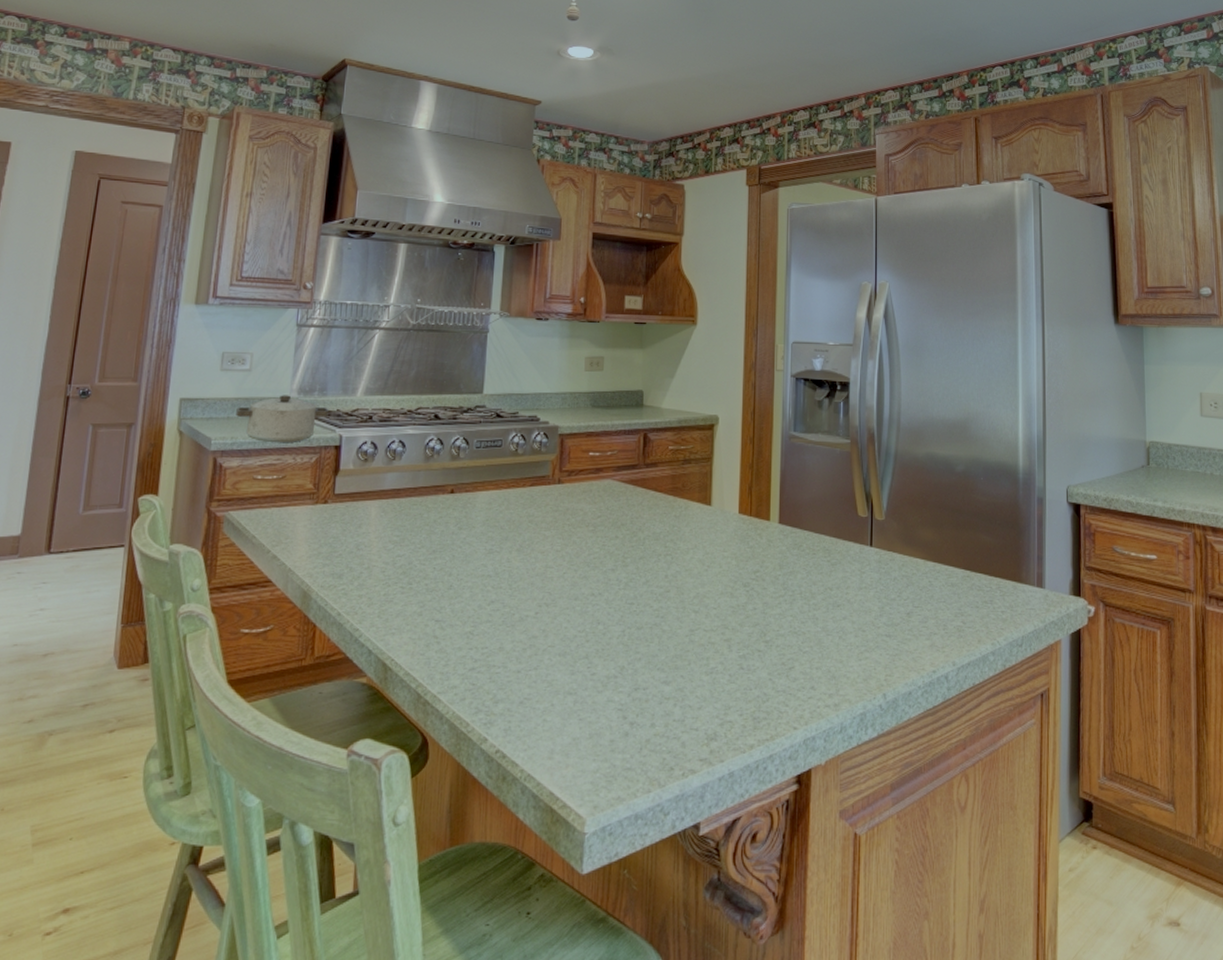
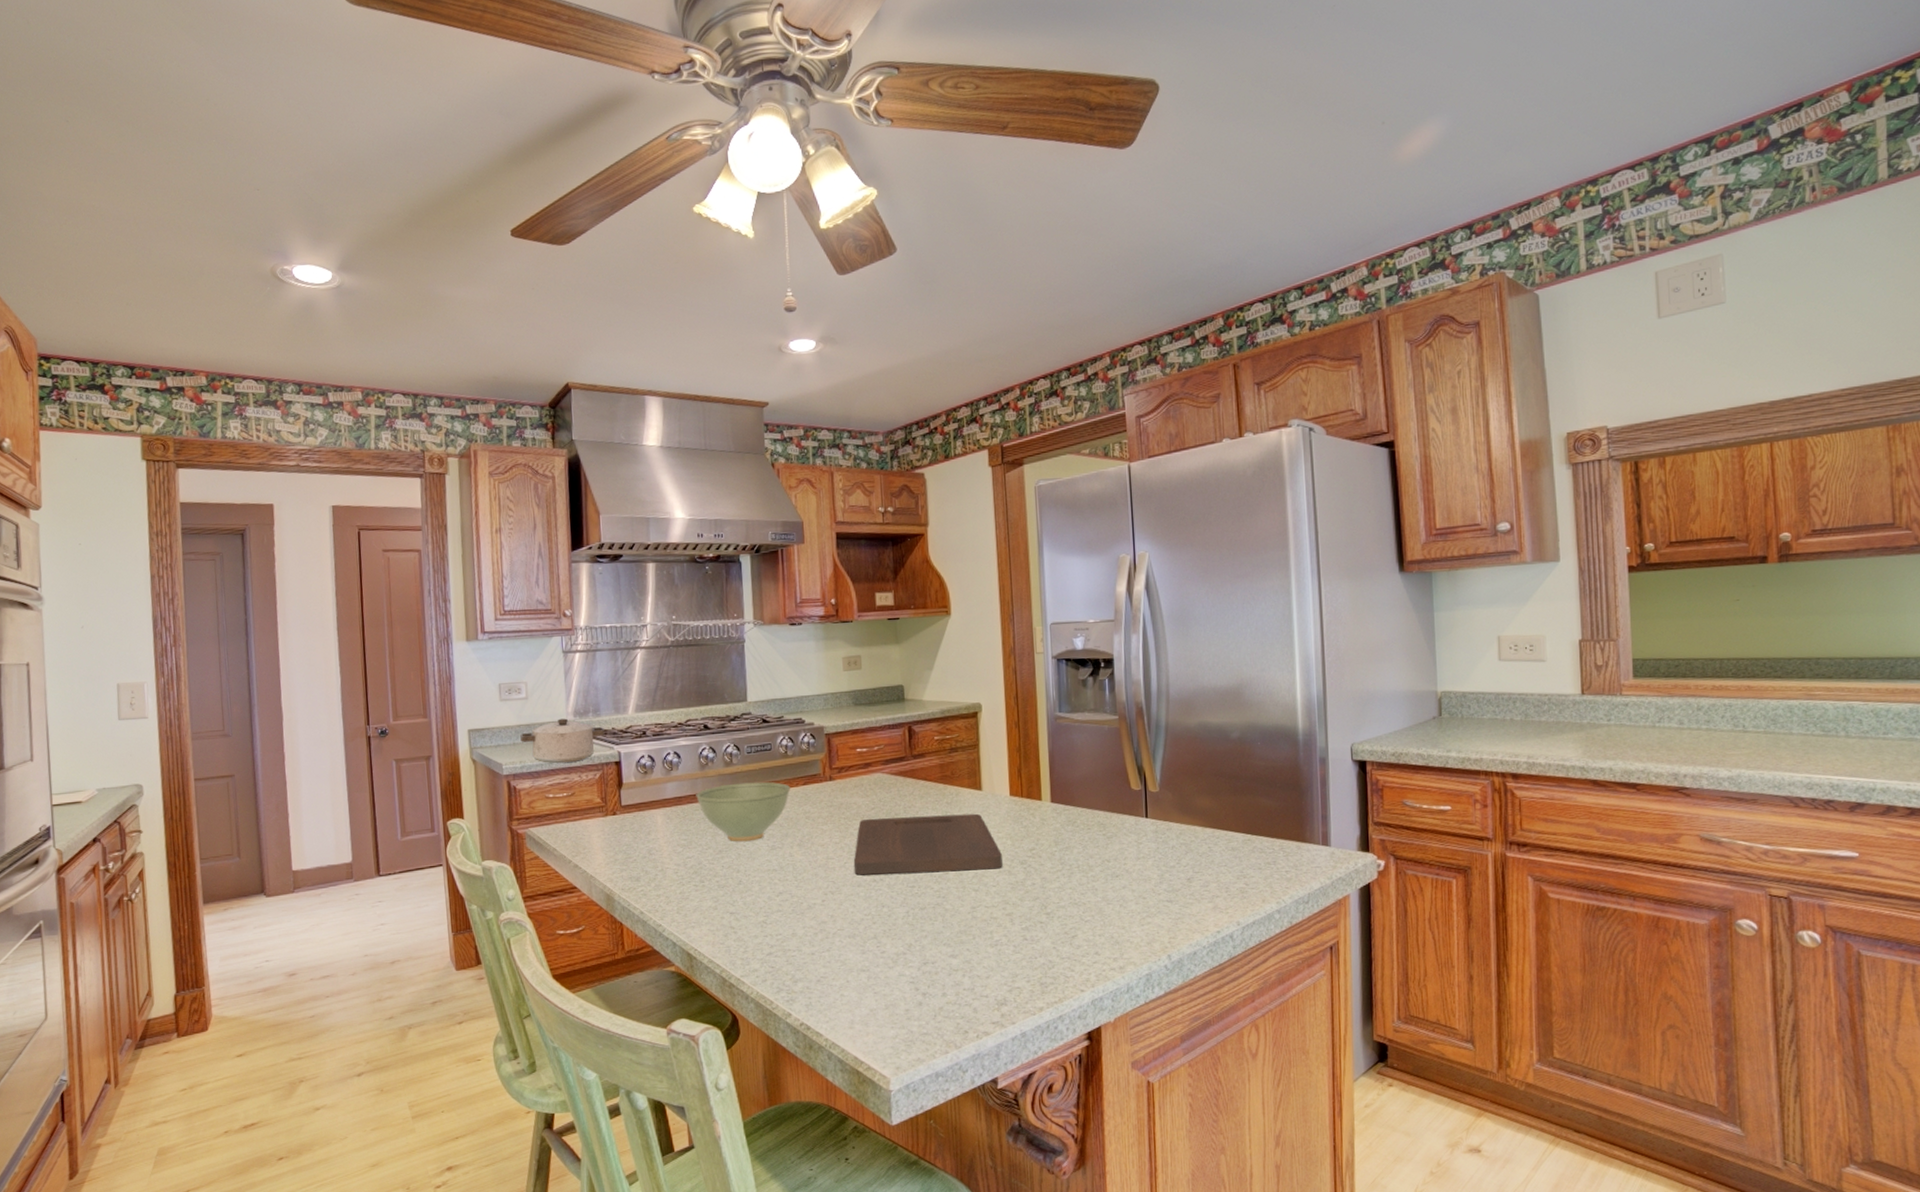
bowl: none [416,479,517,543] -> present [696,782,791,842]
cutting board: none [572,527,726,590] -> present [853,813,1003,876]

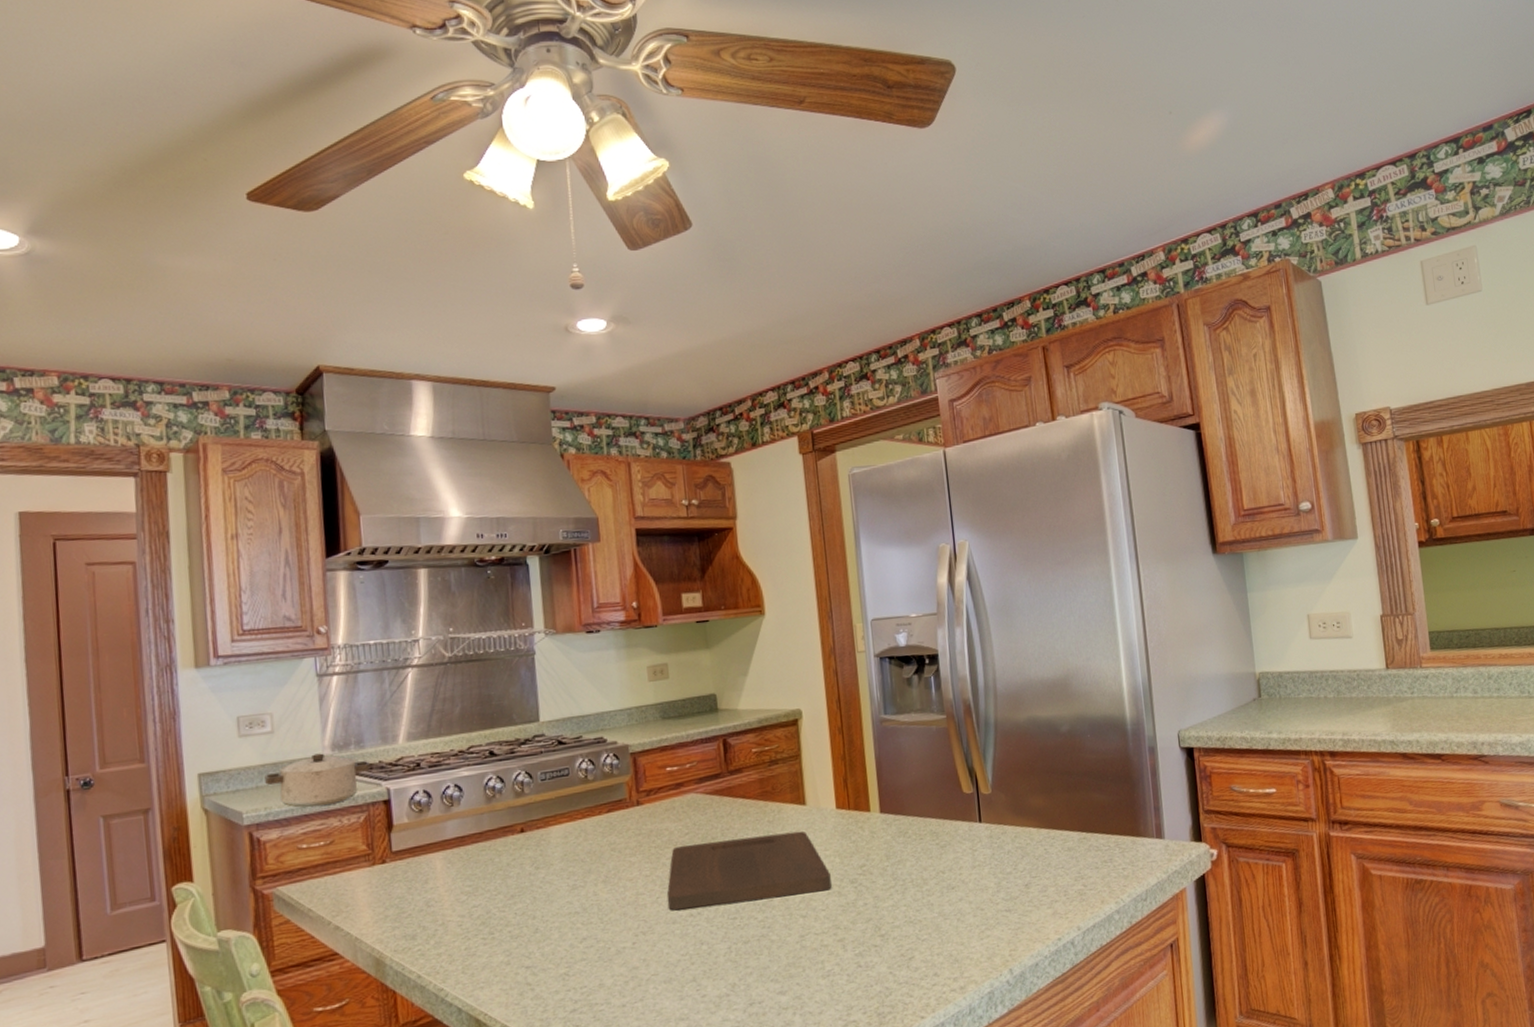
bowl: present [696,782,791,842] -> none [481,811,593,885]

